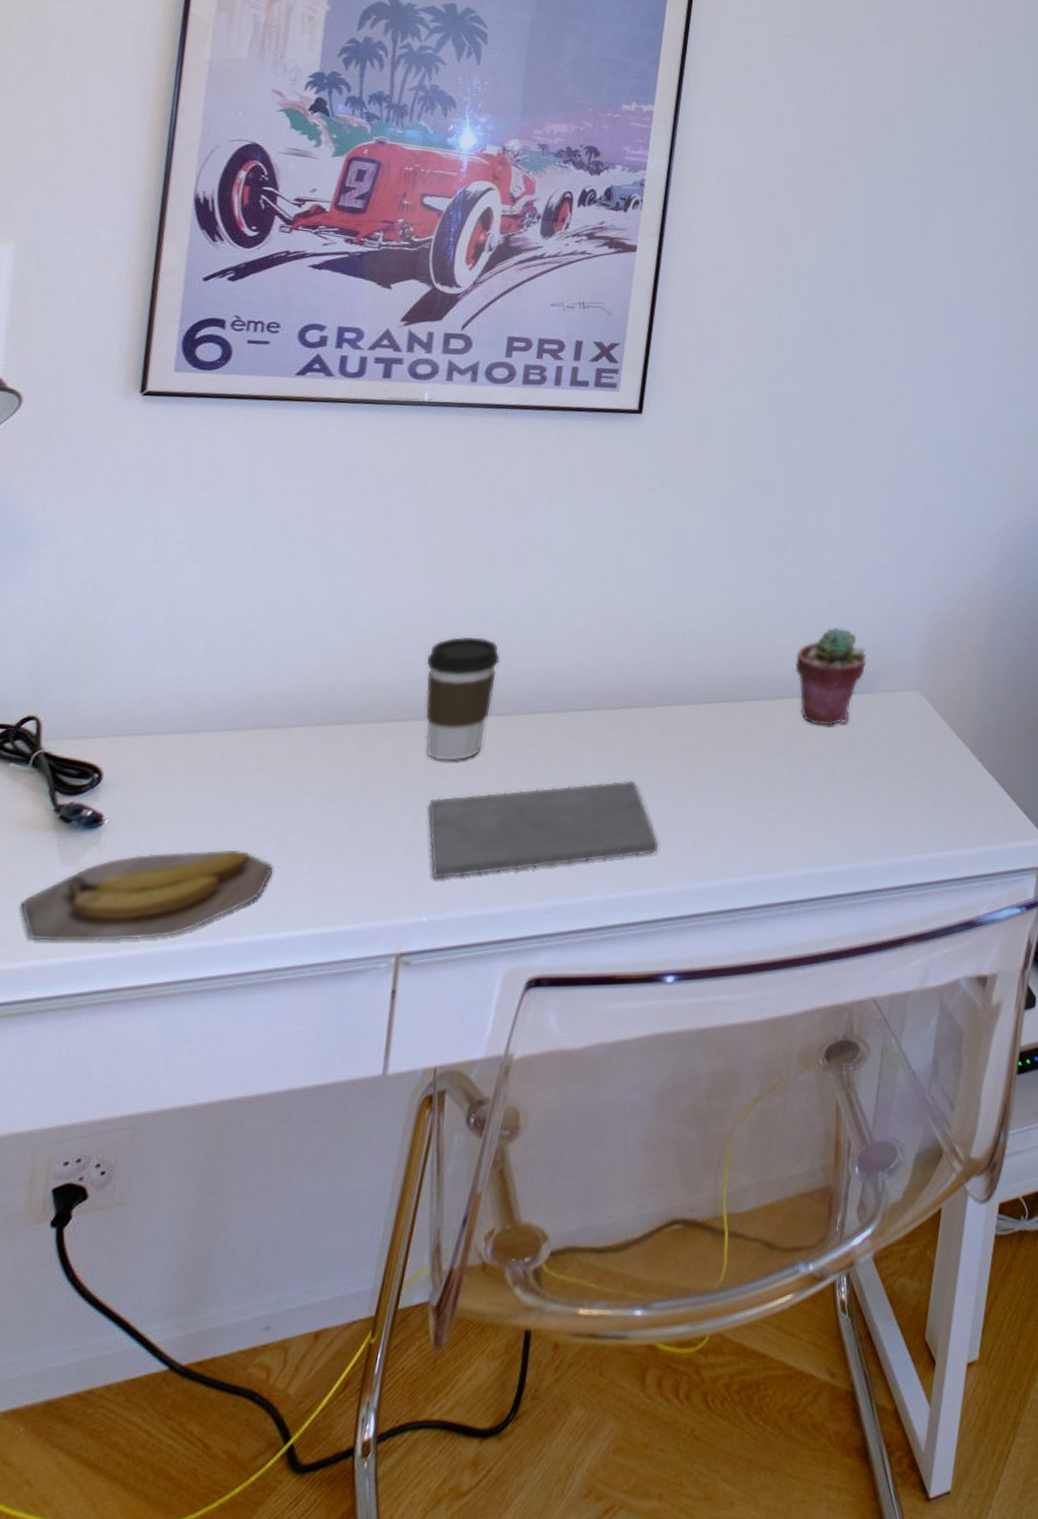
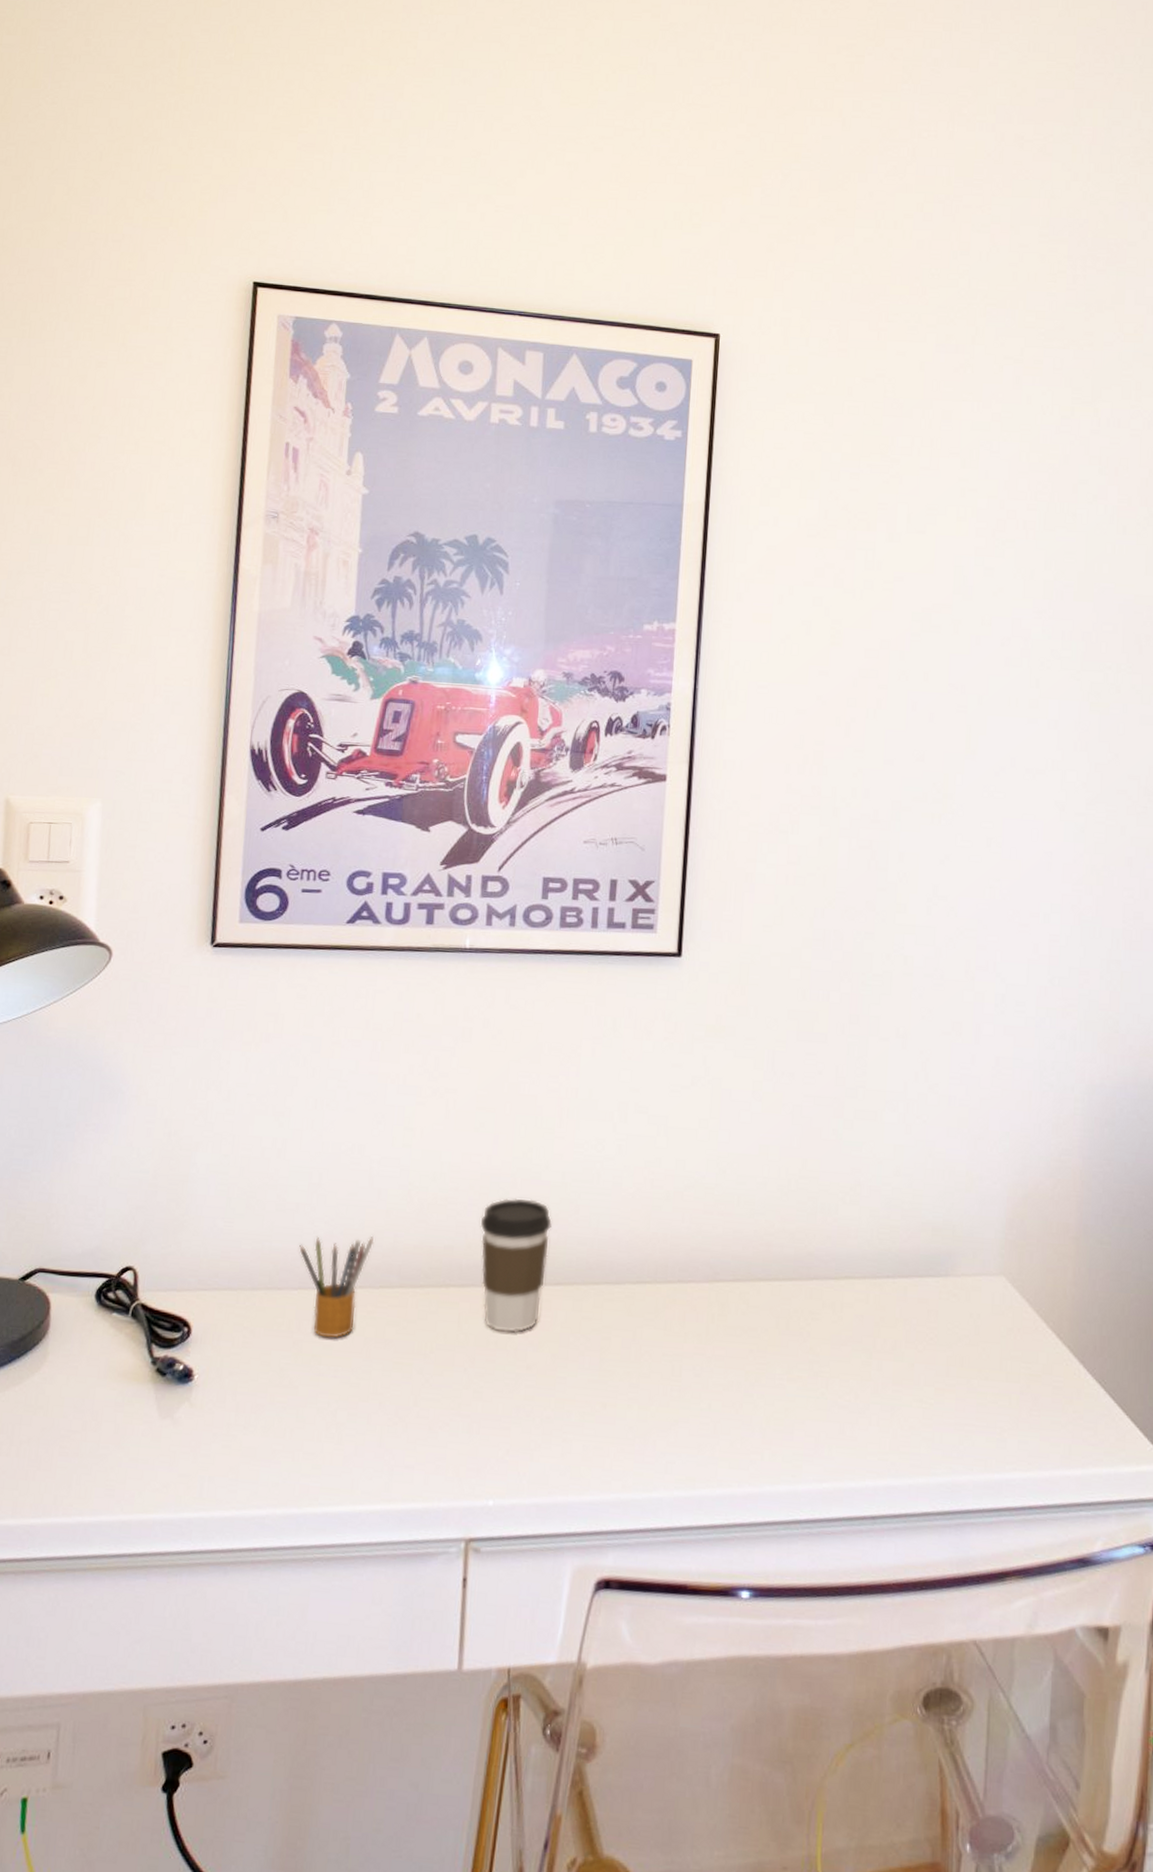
banana: present [20,849,273,941] -> none [126,1412,346,1501]
pencil box: none [229,677,313,776] -> present [299,1236,374,1339]
notepad: present [428,781,659,879] -> none [489,1364,725,1461]
potted succulent: present [795,627,867,726] -> none [861,1198,941,1313]

